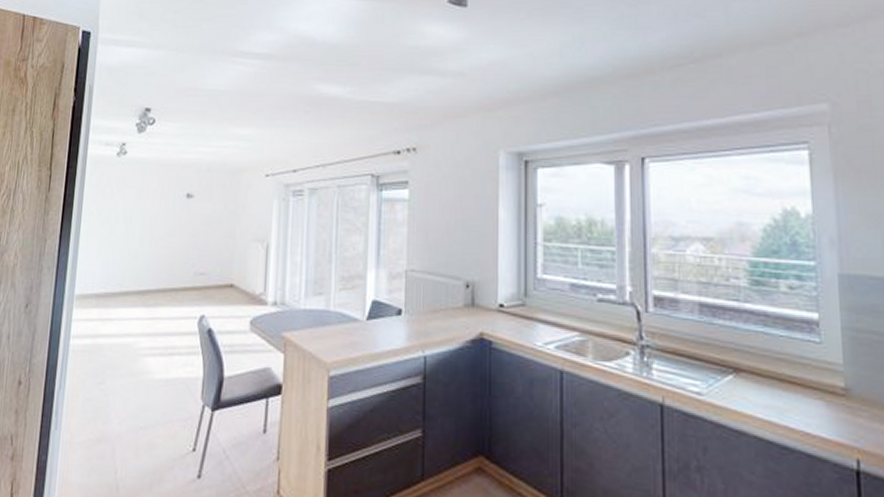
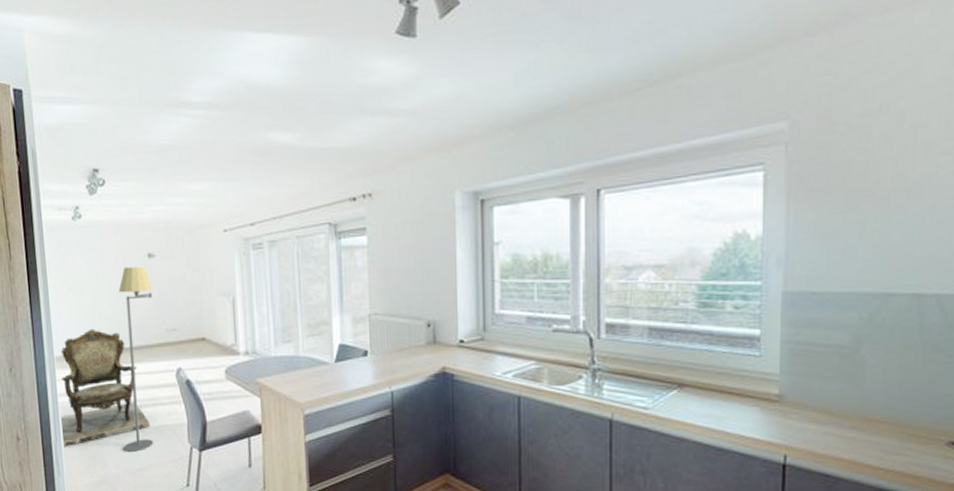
armchair: none [67,267,164,396] -> present [60,328,151,447]
floor lamp: none [130,205,188,407] -> present [118,266,154,452]

